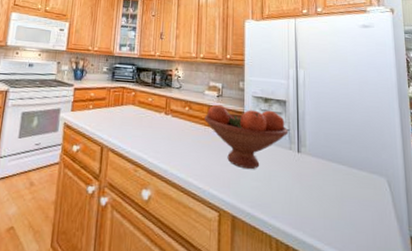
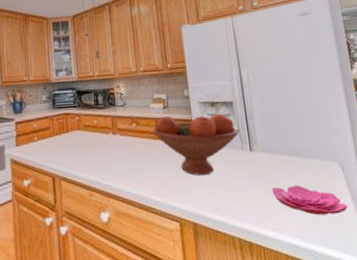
flower: none [315,193,391,231] -> present [271,185,348,215]

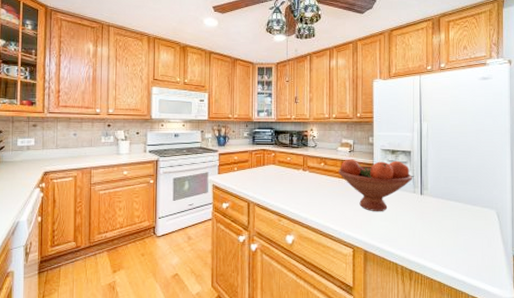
flower: present [271,185,348,215] -> none [435,226,498,253]

